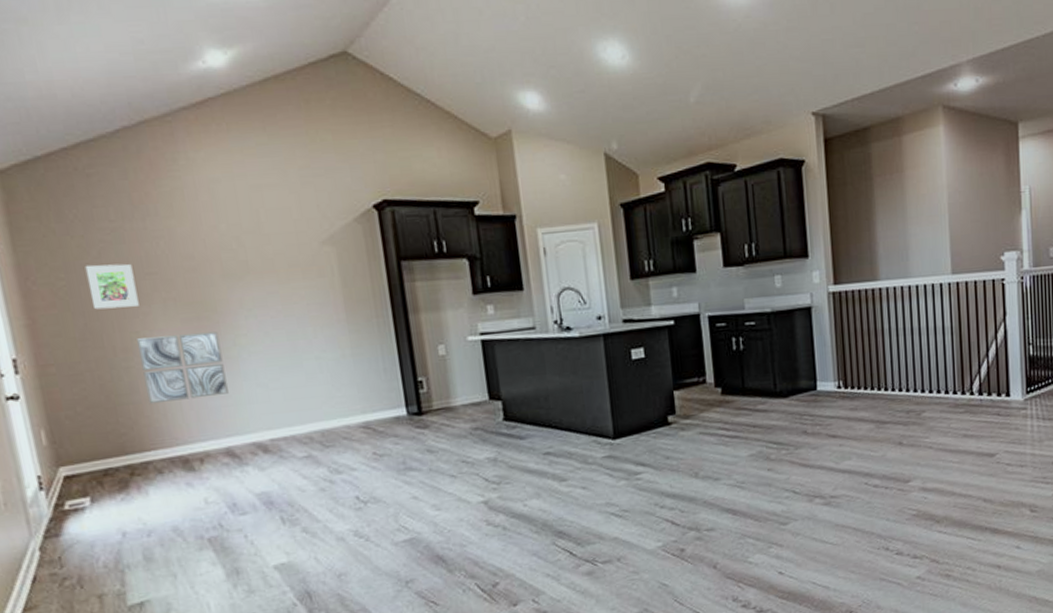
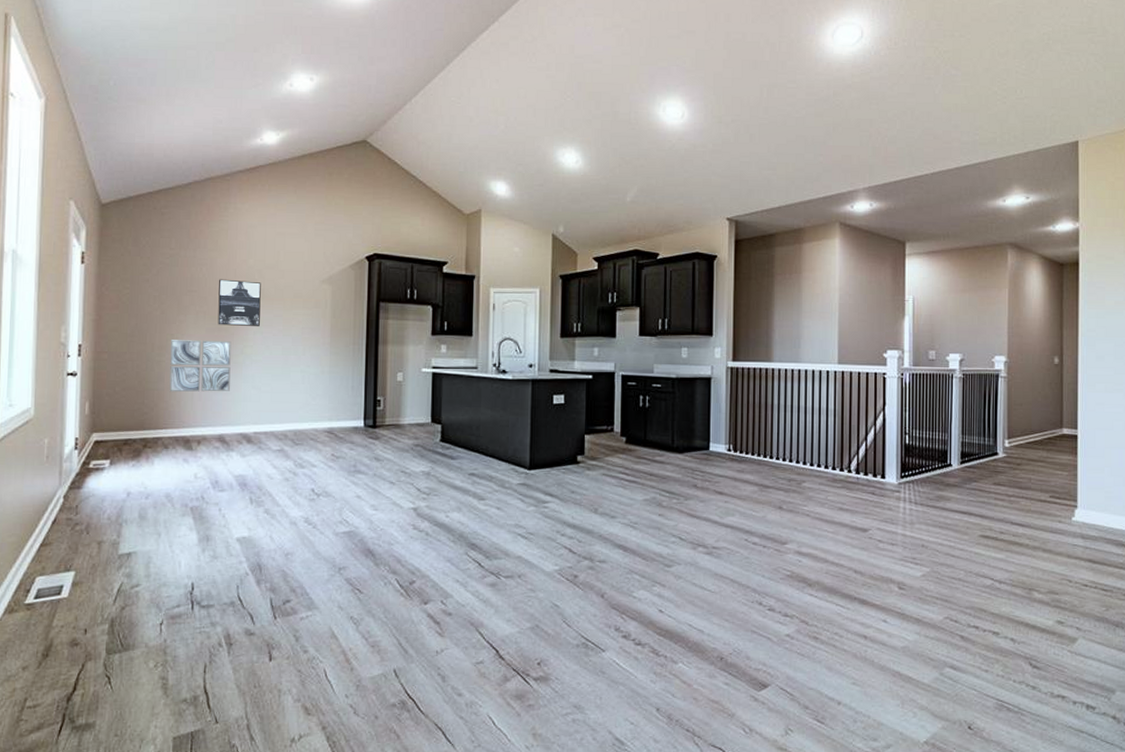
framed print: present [85,263,139,310] -> none [145,279,179,315]
wall art: none [185,252,251,313] -> present [218,279,261,326]

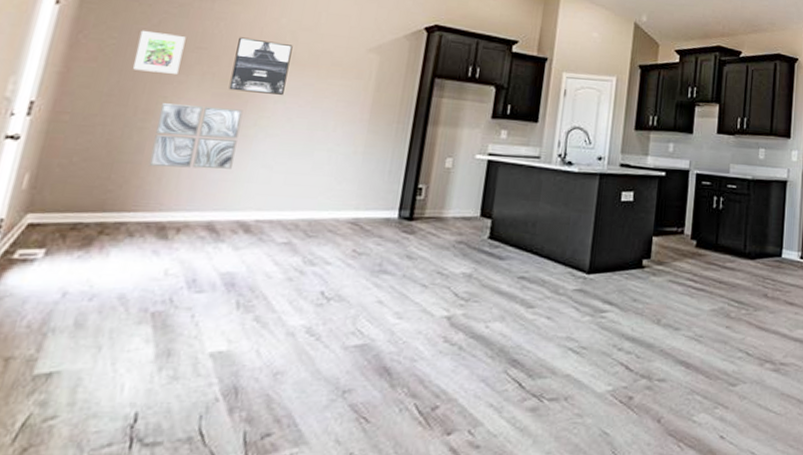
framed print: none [145,279,179,315] -> present [133,30,186,74]

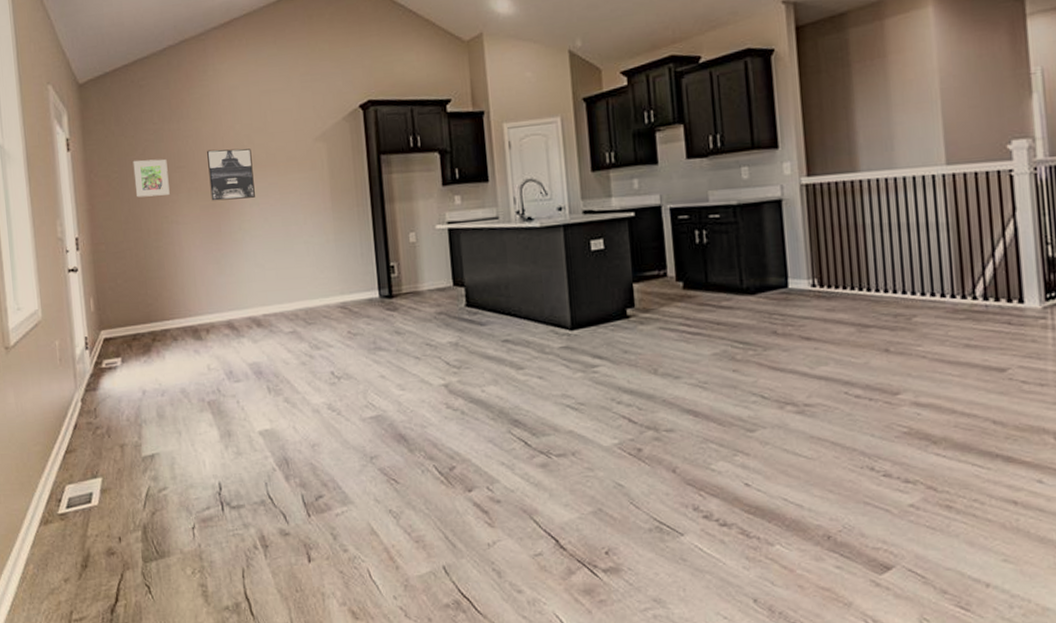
wall art: present [148,103,244,169] -> none [166,217,233,280]

